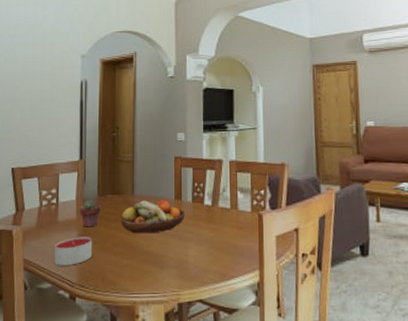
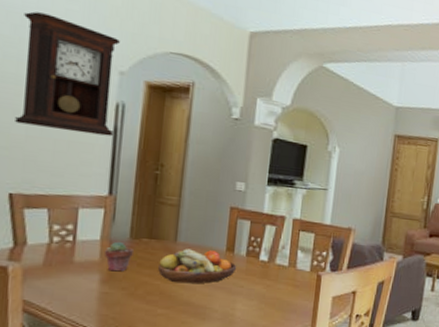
pendulum clock: none [14,22,81,111] -> present [15,11,120,137]
candle: present [54,236,92,266] -> none [66,280,119,311]

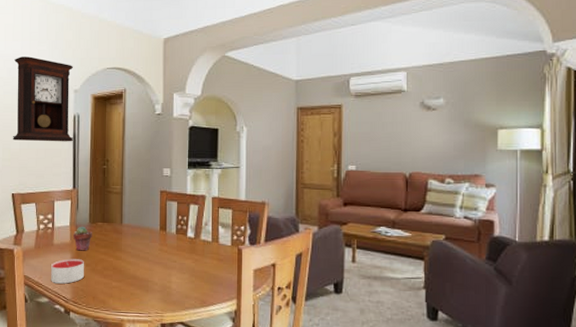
candle: none [66,280,119,311] -> present [51,259,84,284]
fruit bowl: present [158,249,237,284] -> none [111,229,170,260]

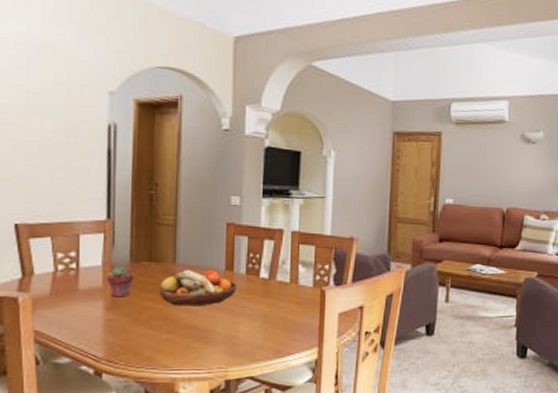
pendulum clock: present [13,56,74,142] -> none [16,40,108,159]
candle: present [51,259,84,284] -> none [75,307,122,339]
fruit bowl: none [111,229,170,260] -> present [160,270,238,306]

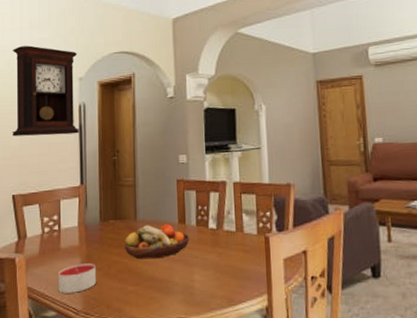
pendulum clock: none [16,40,108,159] -> present [13,45,80,137]
candle: none [75,307,122,339] -> present [58,263,96,294]
potted succulent: present [107,266,134,297] -> none [83,225,104,254]

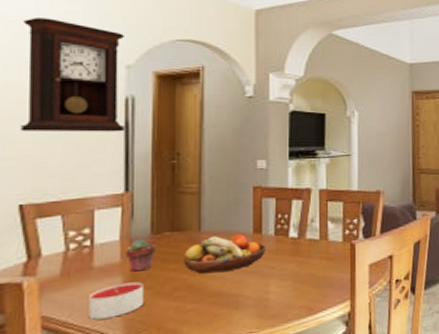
potted succulent: none [83,225,104,254] -> present [126,238,156,272]

